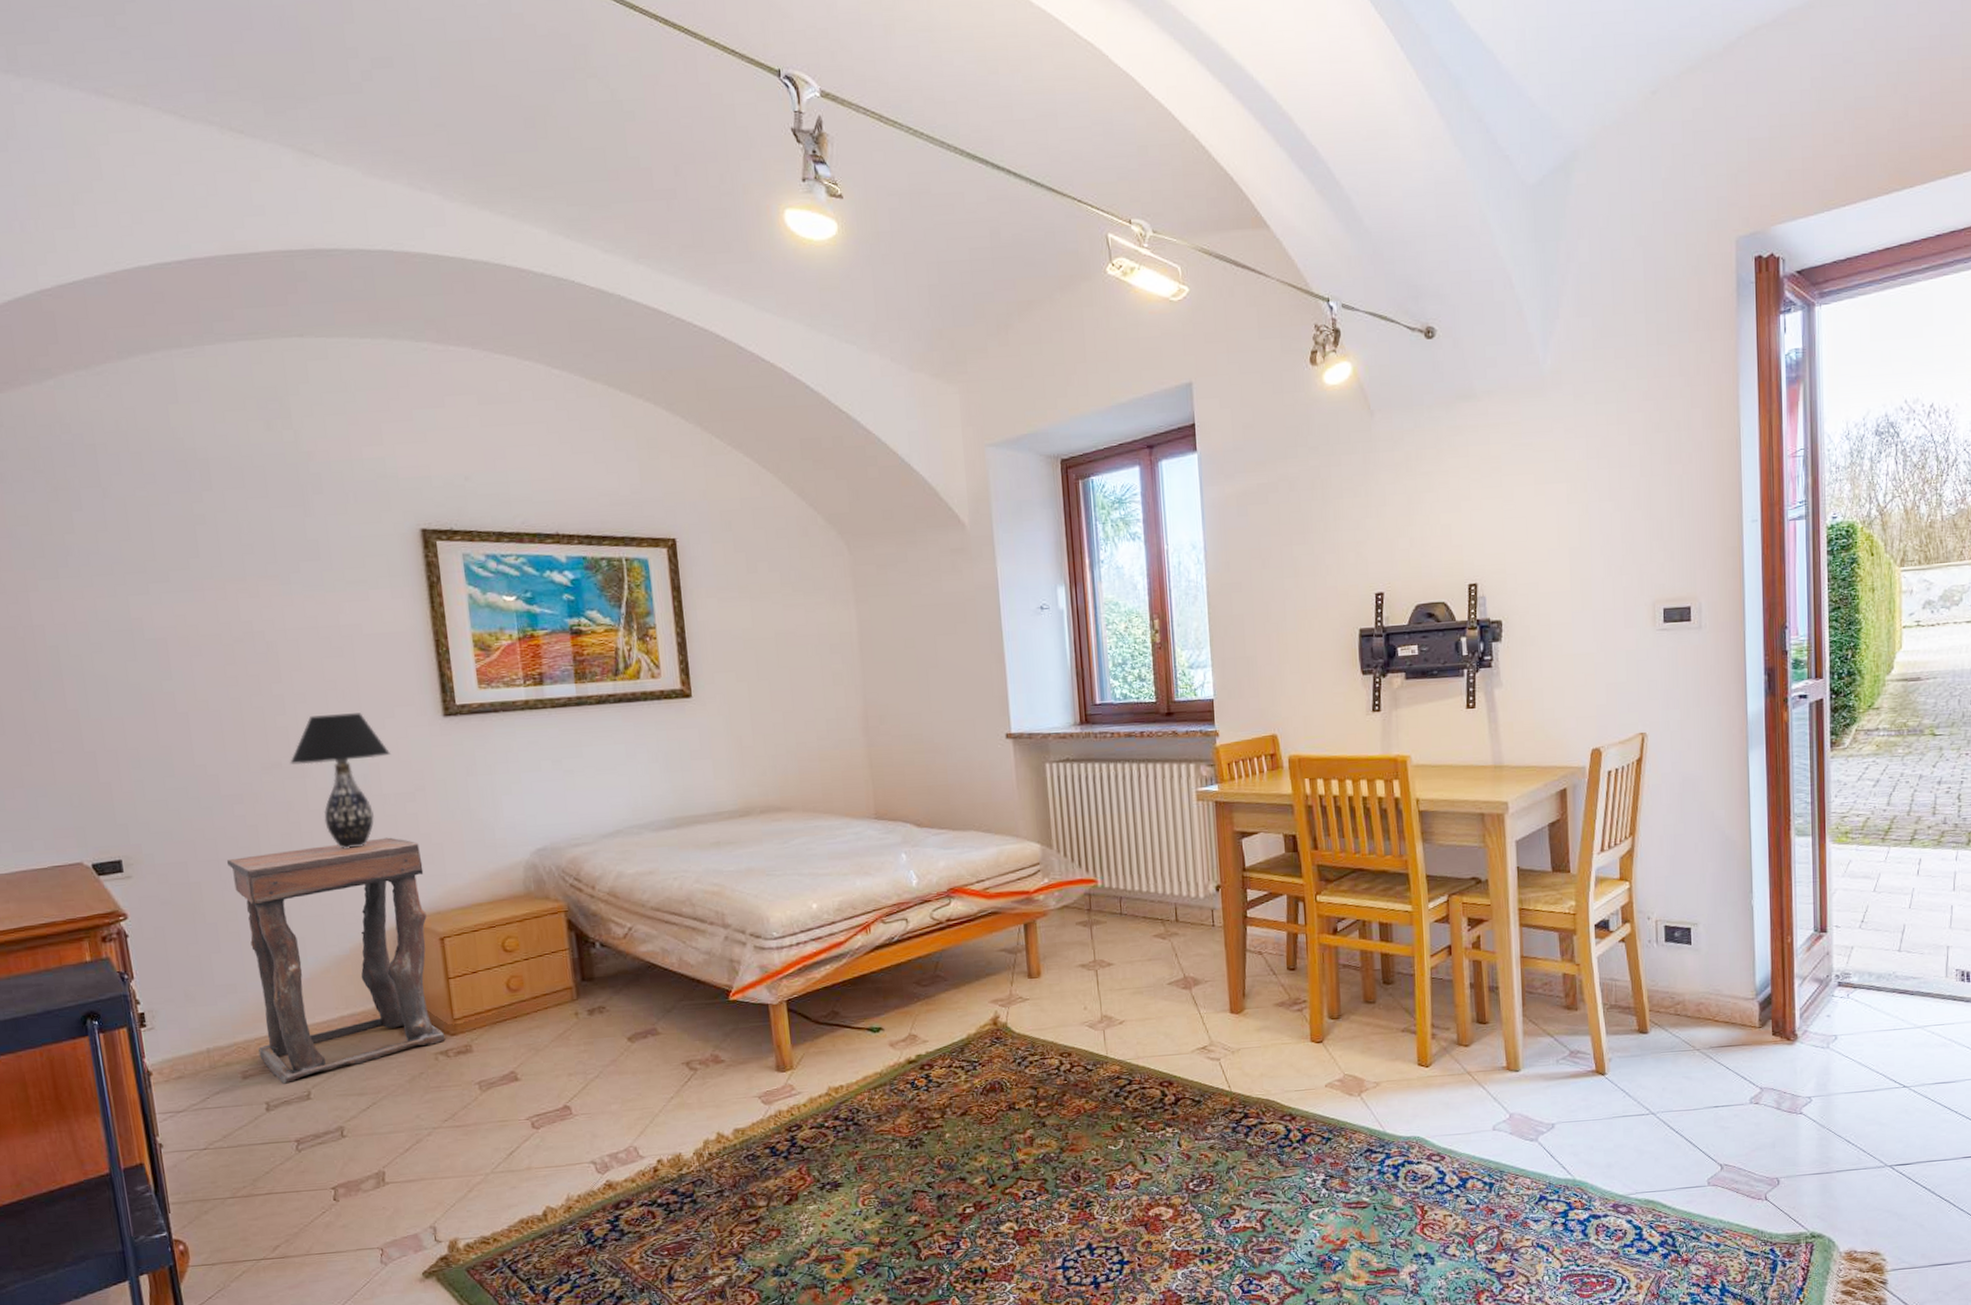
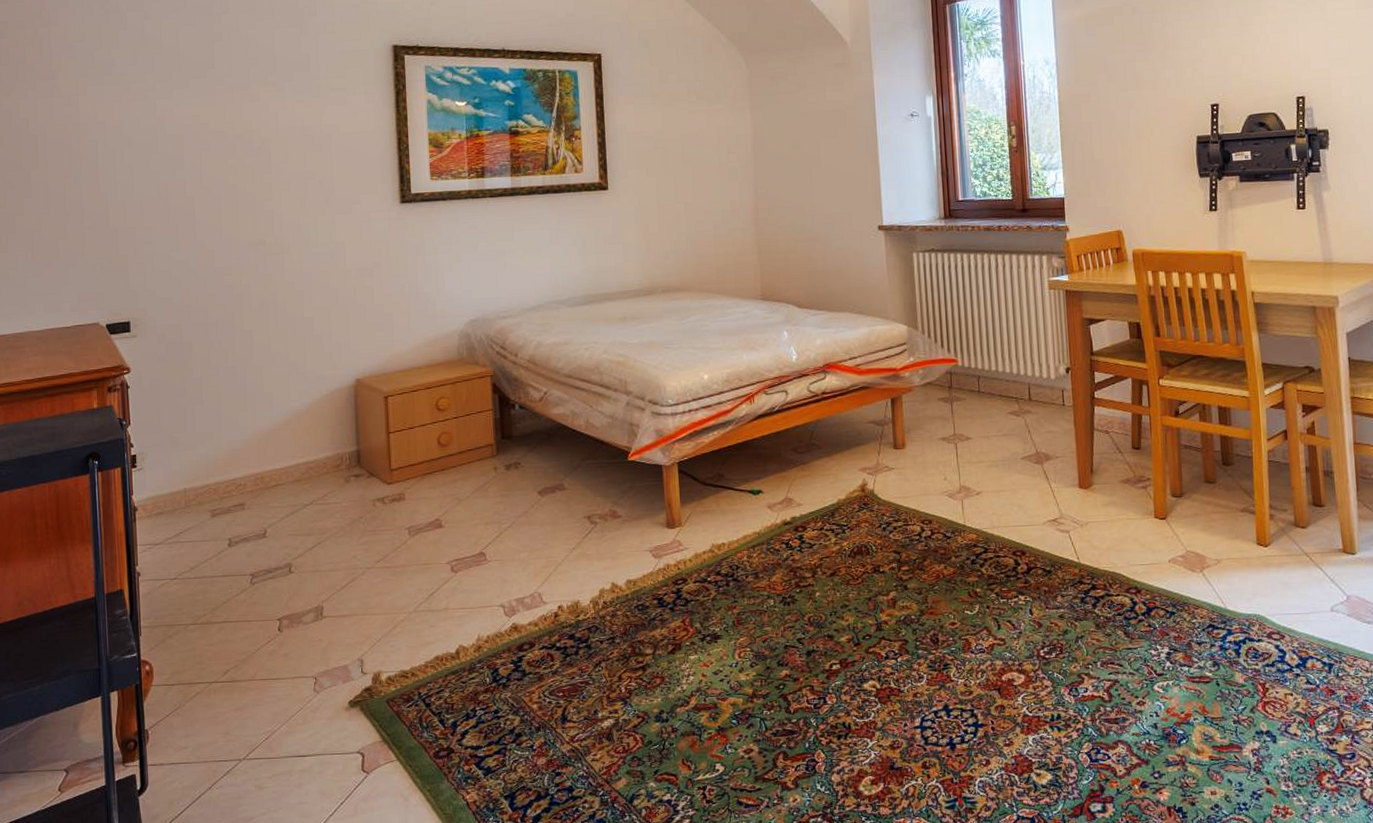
side table: present [227,837,446,1084] -> none [215,307,383,523]
table lamp: present [290,713,392,849] -> none [272,199,356,316]

